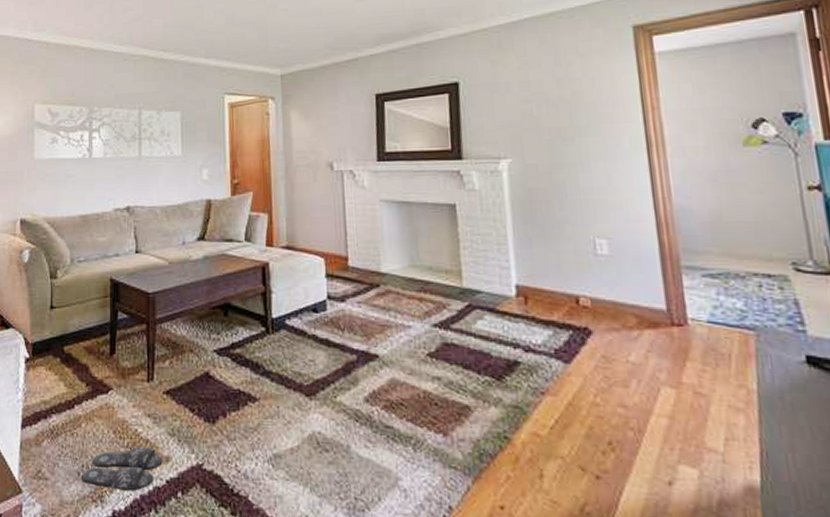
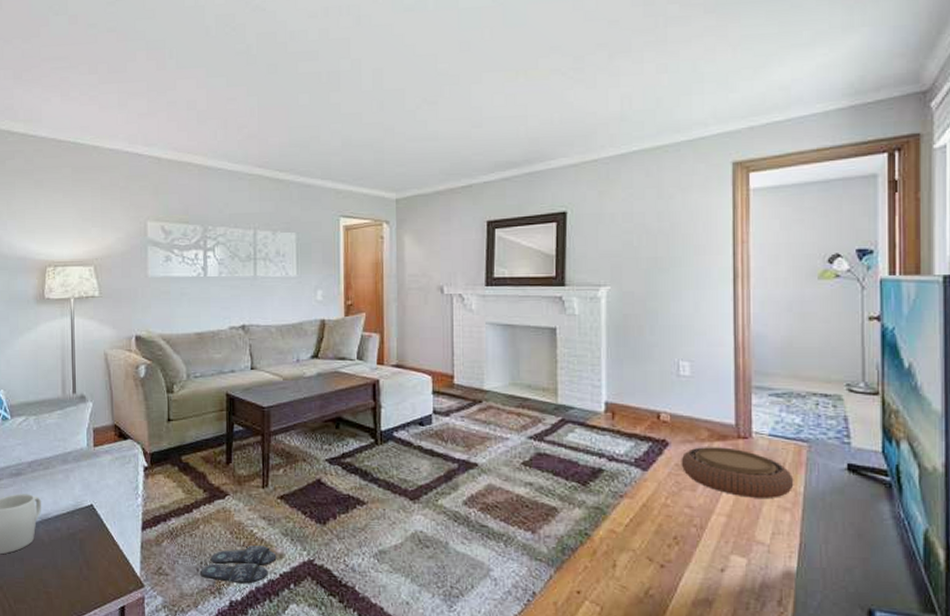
woven basket: none [607,336,745,397] -> present [681,447,794,498]

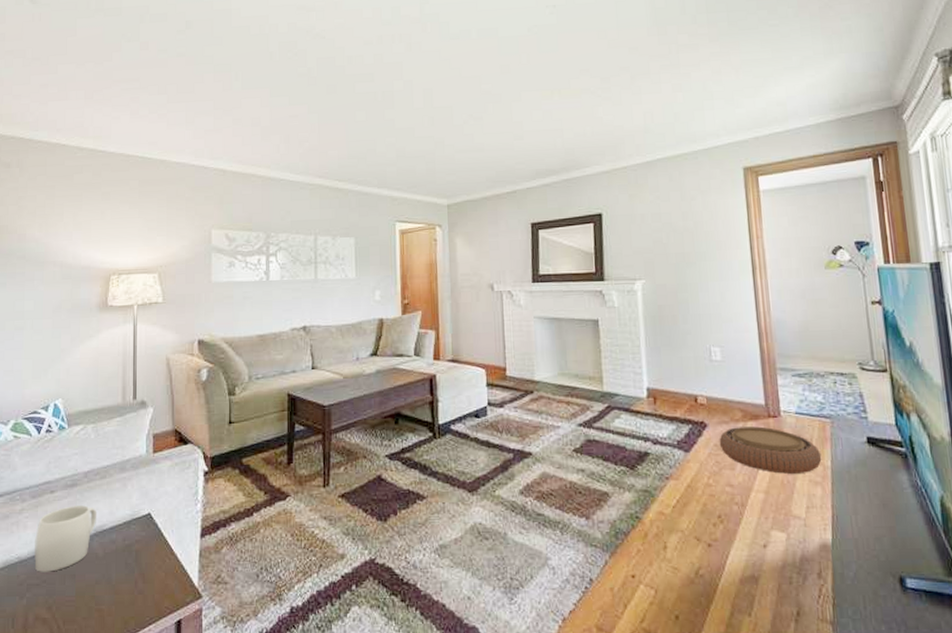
slippers: present [200,545,277,584] -> none [261,547,338,588]

